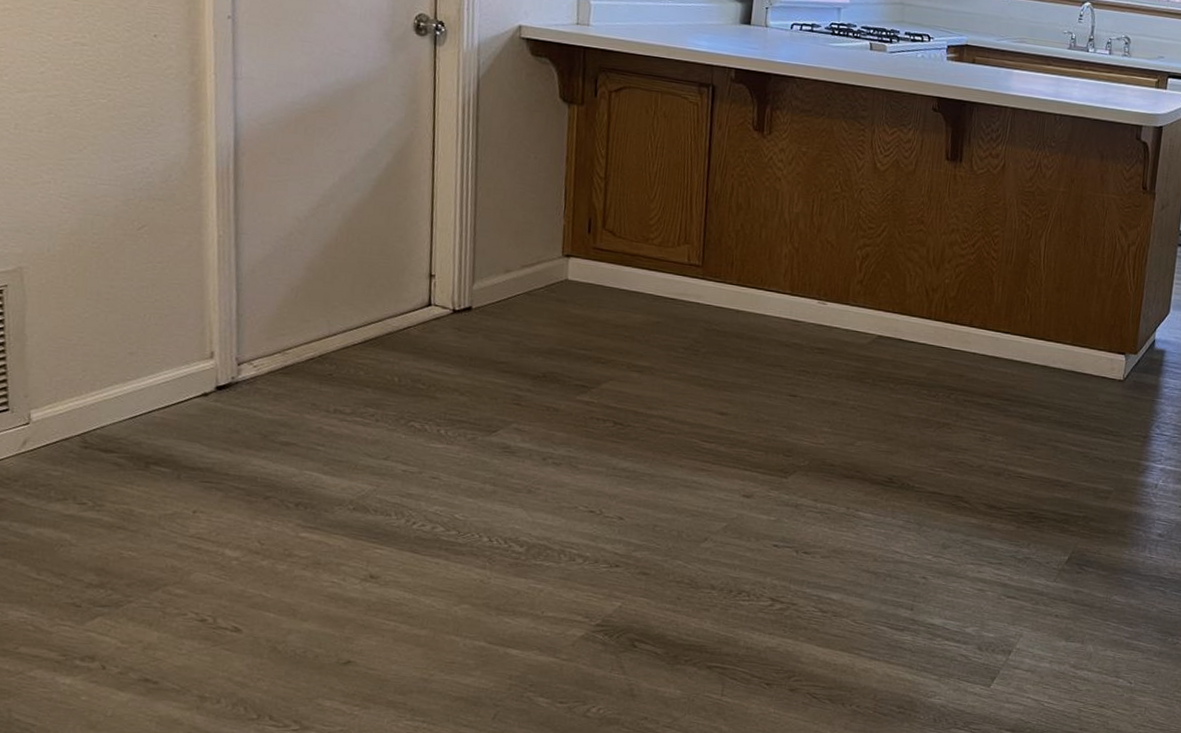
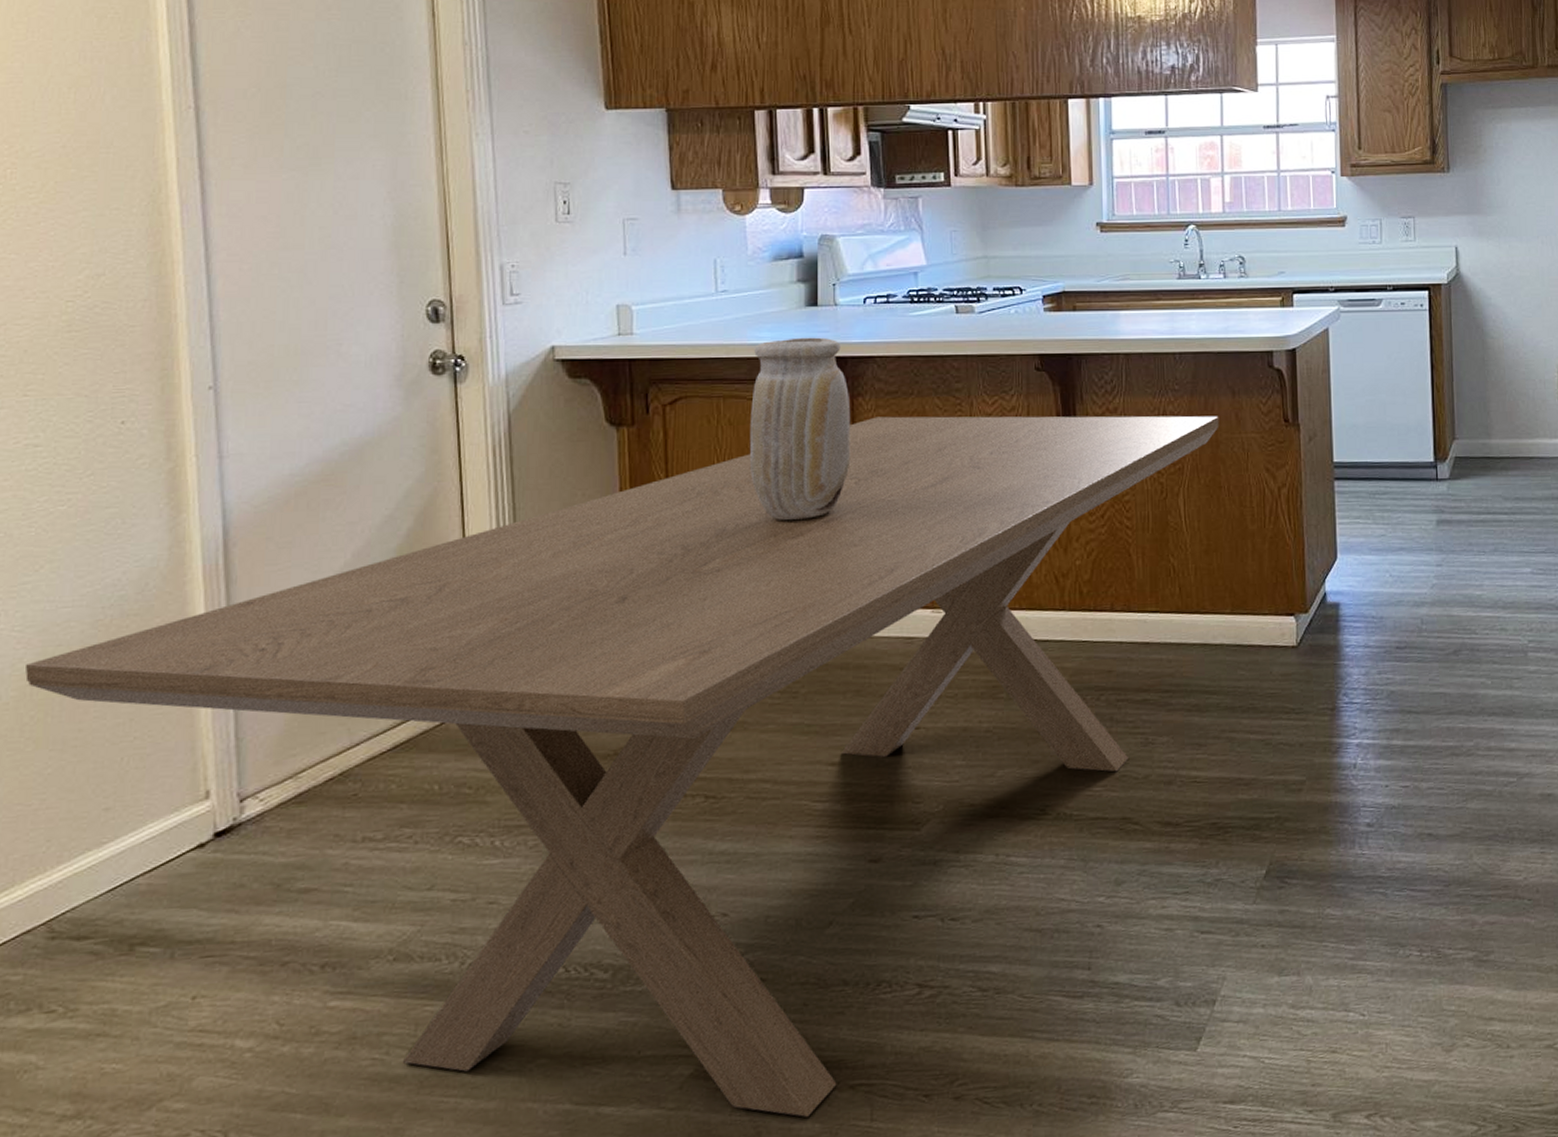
dining table: none [69,129,1086,684] -> present [25,415,1219,1117]
vase: none [678,49,770,208] -> present [749,337,851,521]

